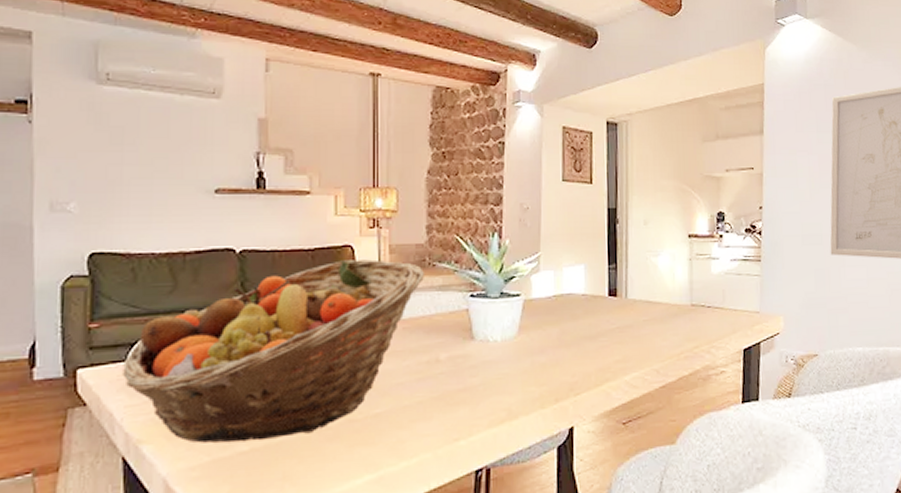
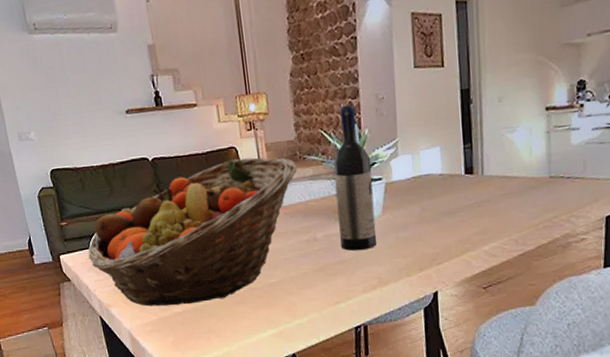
wine bottle: none [466,211,510,377] -> present [333,104,377,251]

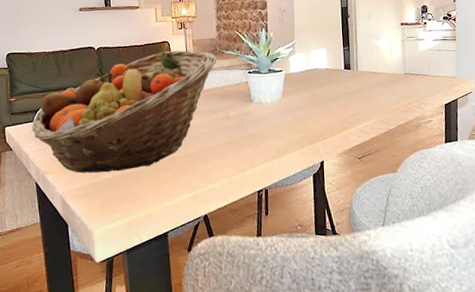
wine bottle: present [333,104,377,251] -> none [245,13,278,127]

